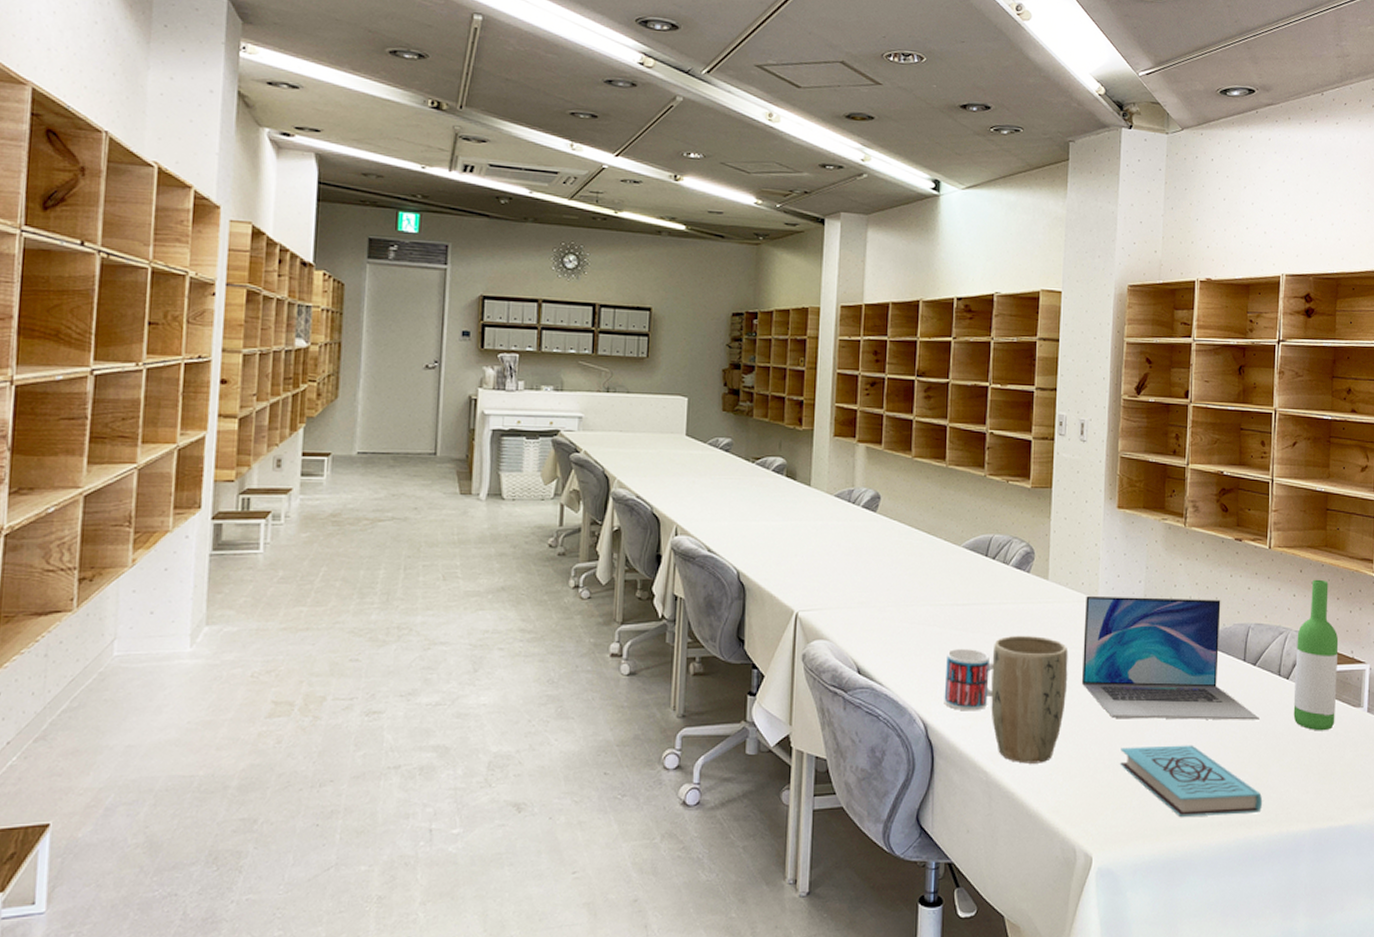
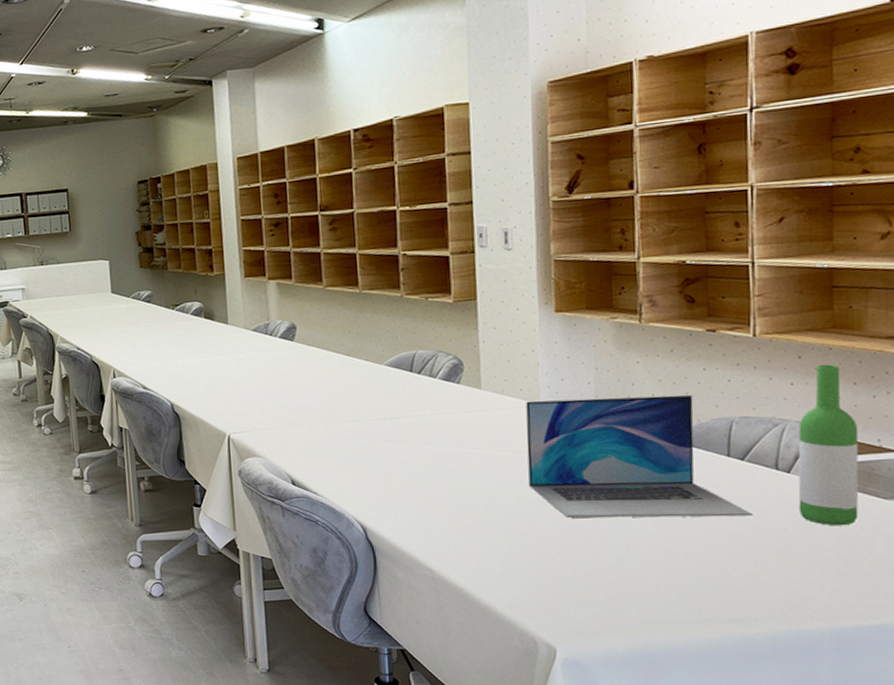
mug: present [944,648,994,711] -> none [379,458,431,515]
plant pot: present [991,635,1068,764] -> none [427,442,513,562]
book: present [1120,745,1263,817] -> none [580,542,764,612]

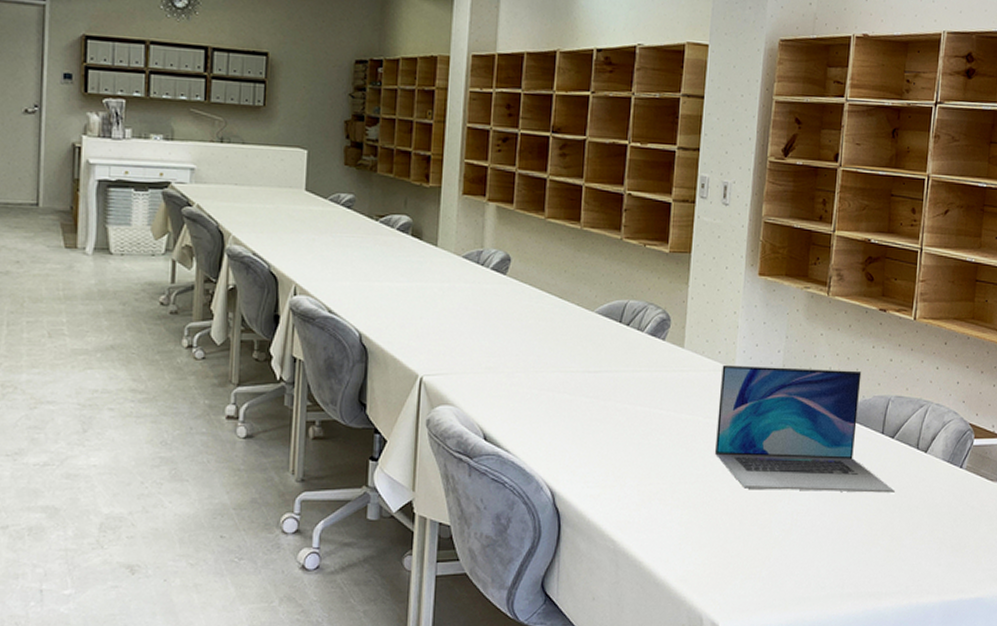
wine bottle: present [798,364,859,526] -> none [929,352,980,505]

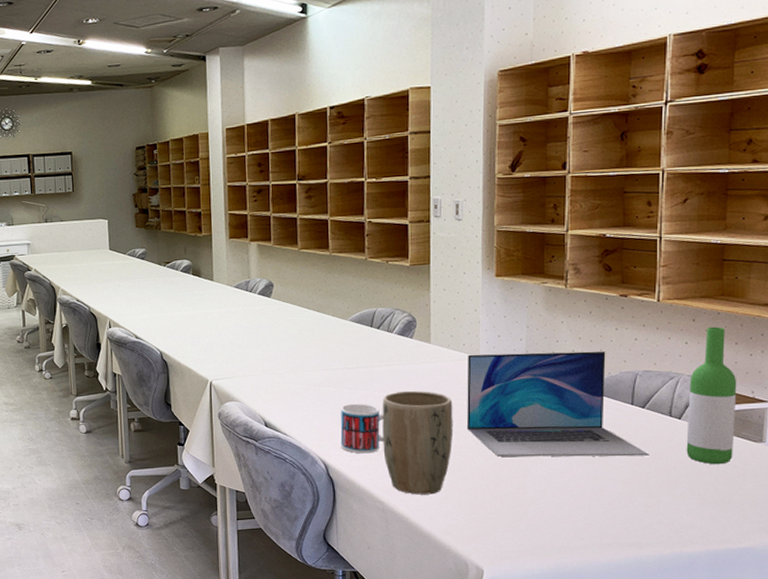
mug: none [572,416,625,480] -> present [340,403,384,454]
plant pot: none [620,403,702,533] -> present [382,390,454,495]
wine bottle: none [929,352,980,505] -> present [686,326,737,465]

